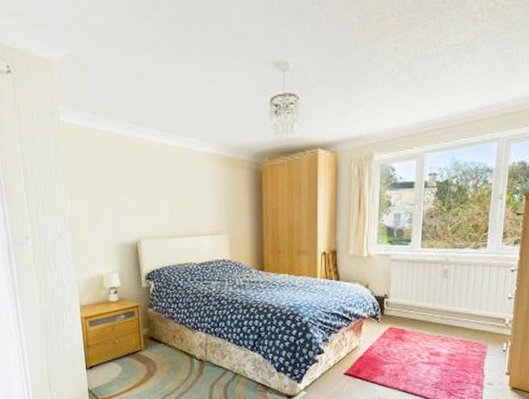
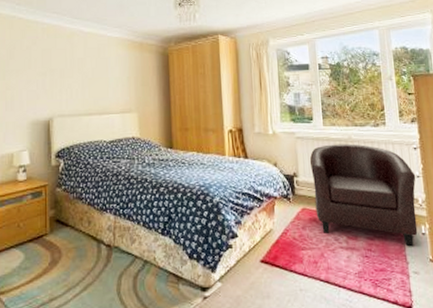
chair: none [402,266,508,362] -> present [309,143,418,247]

